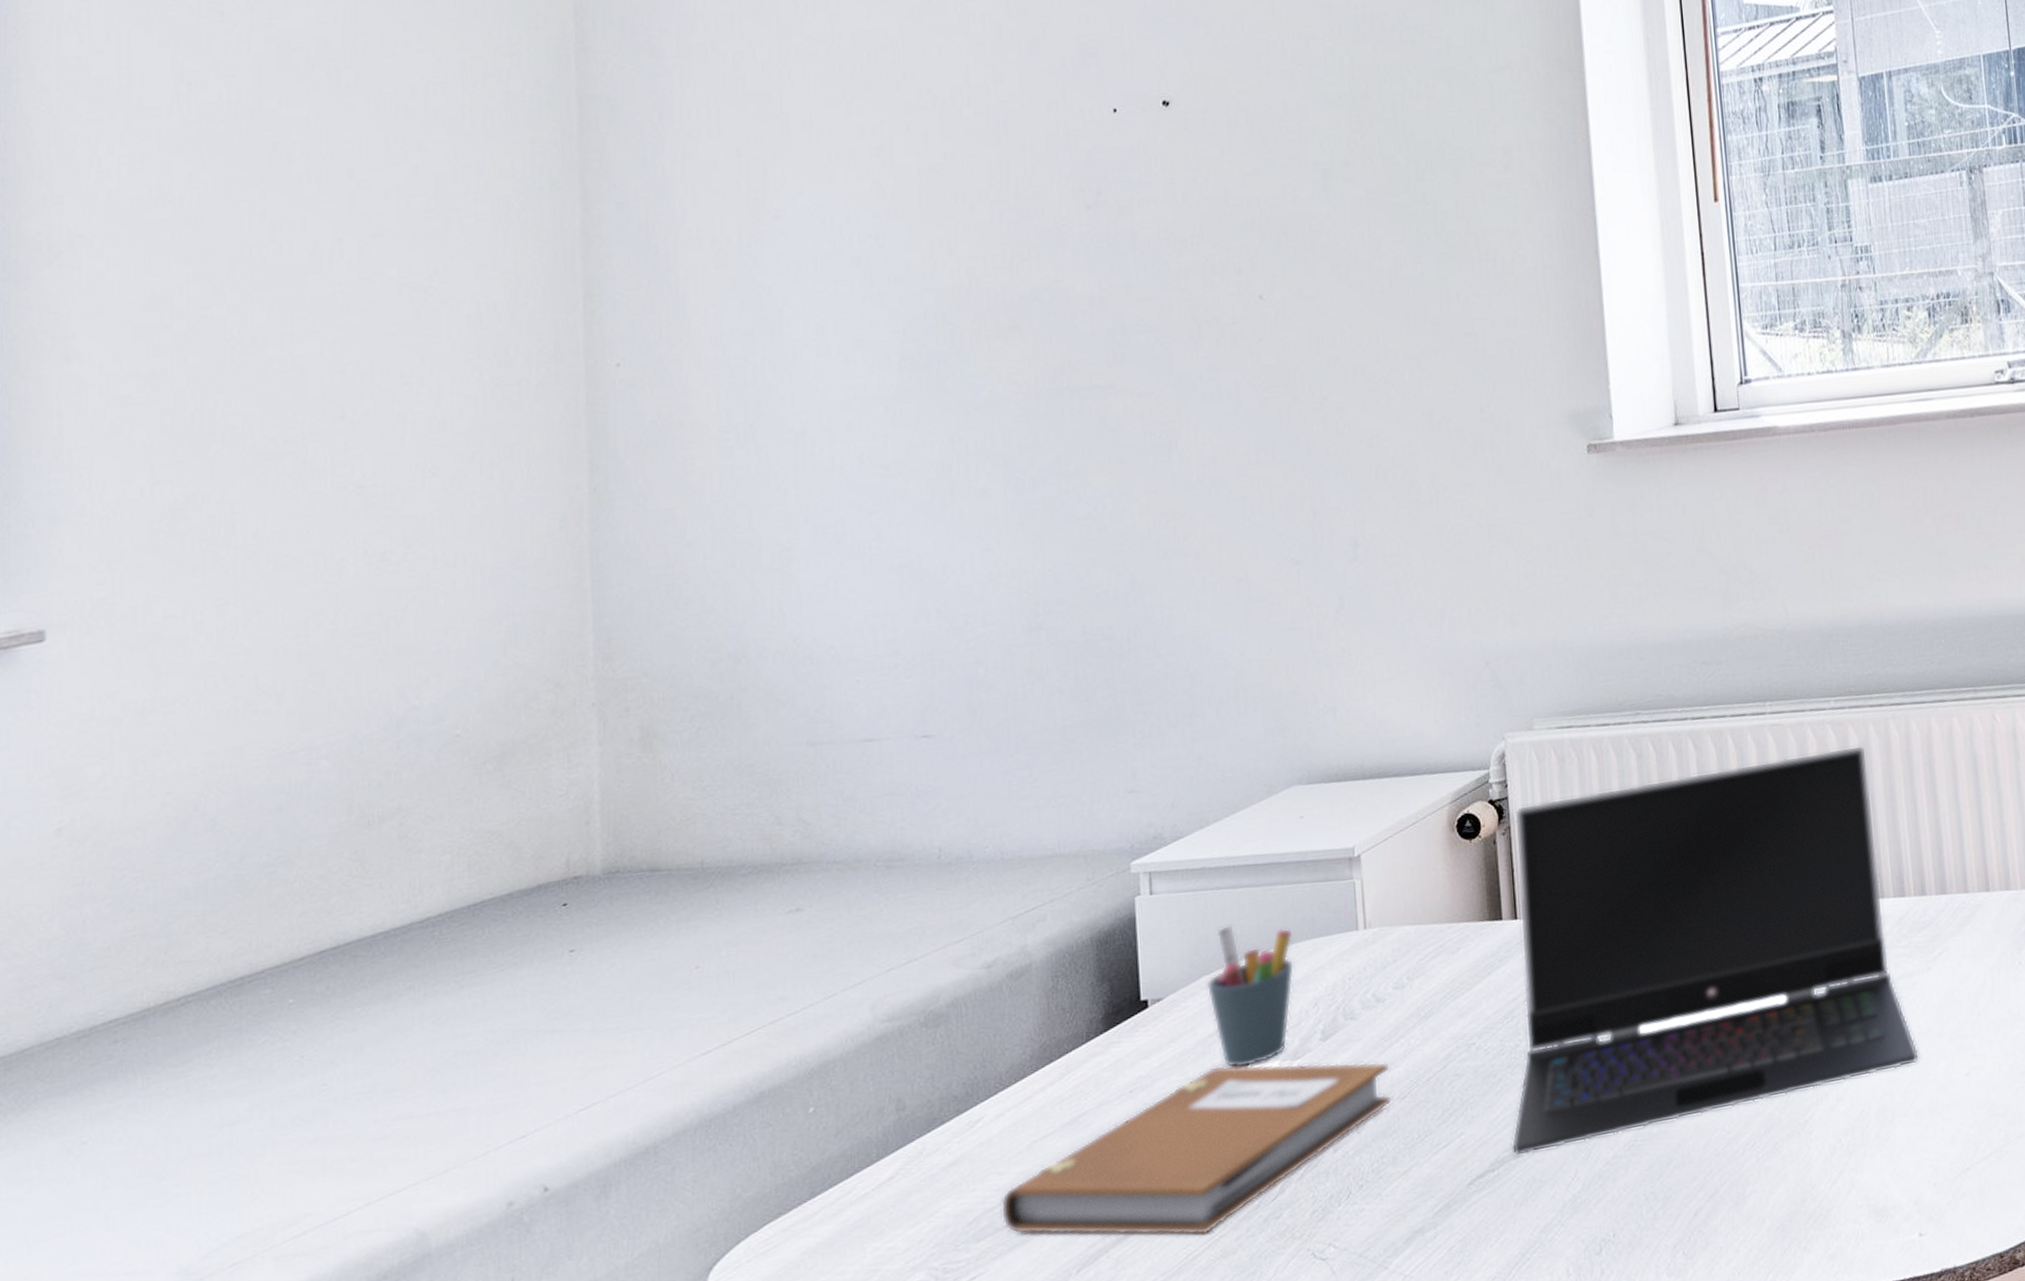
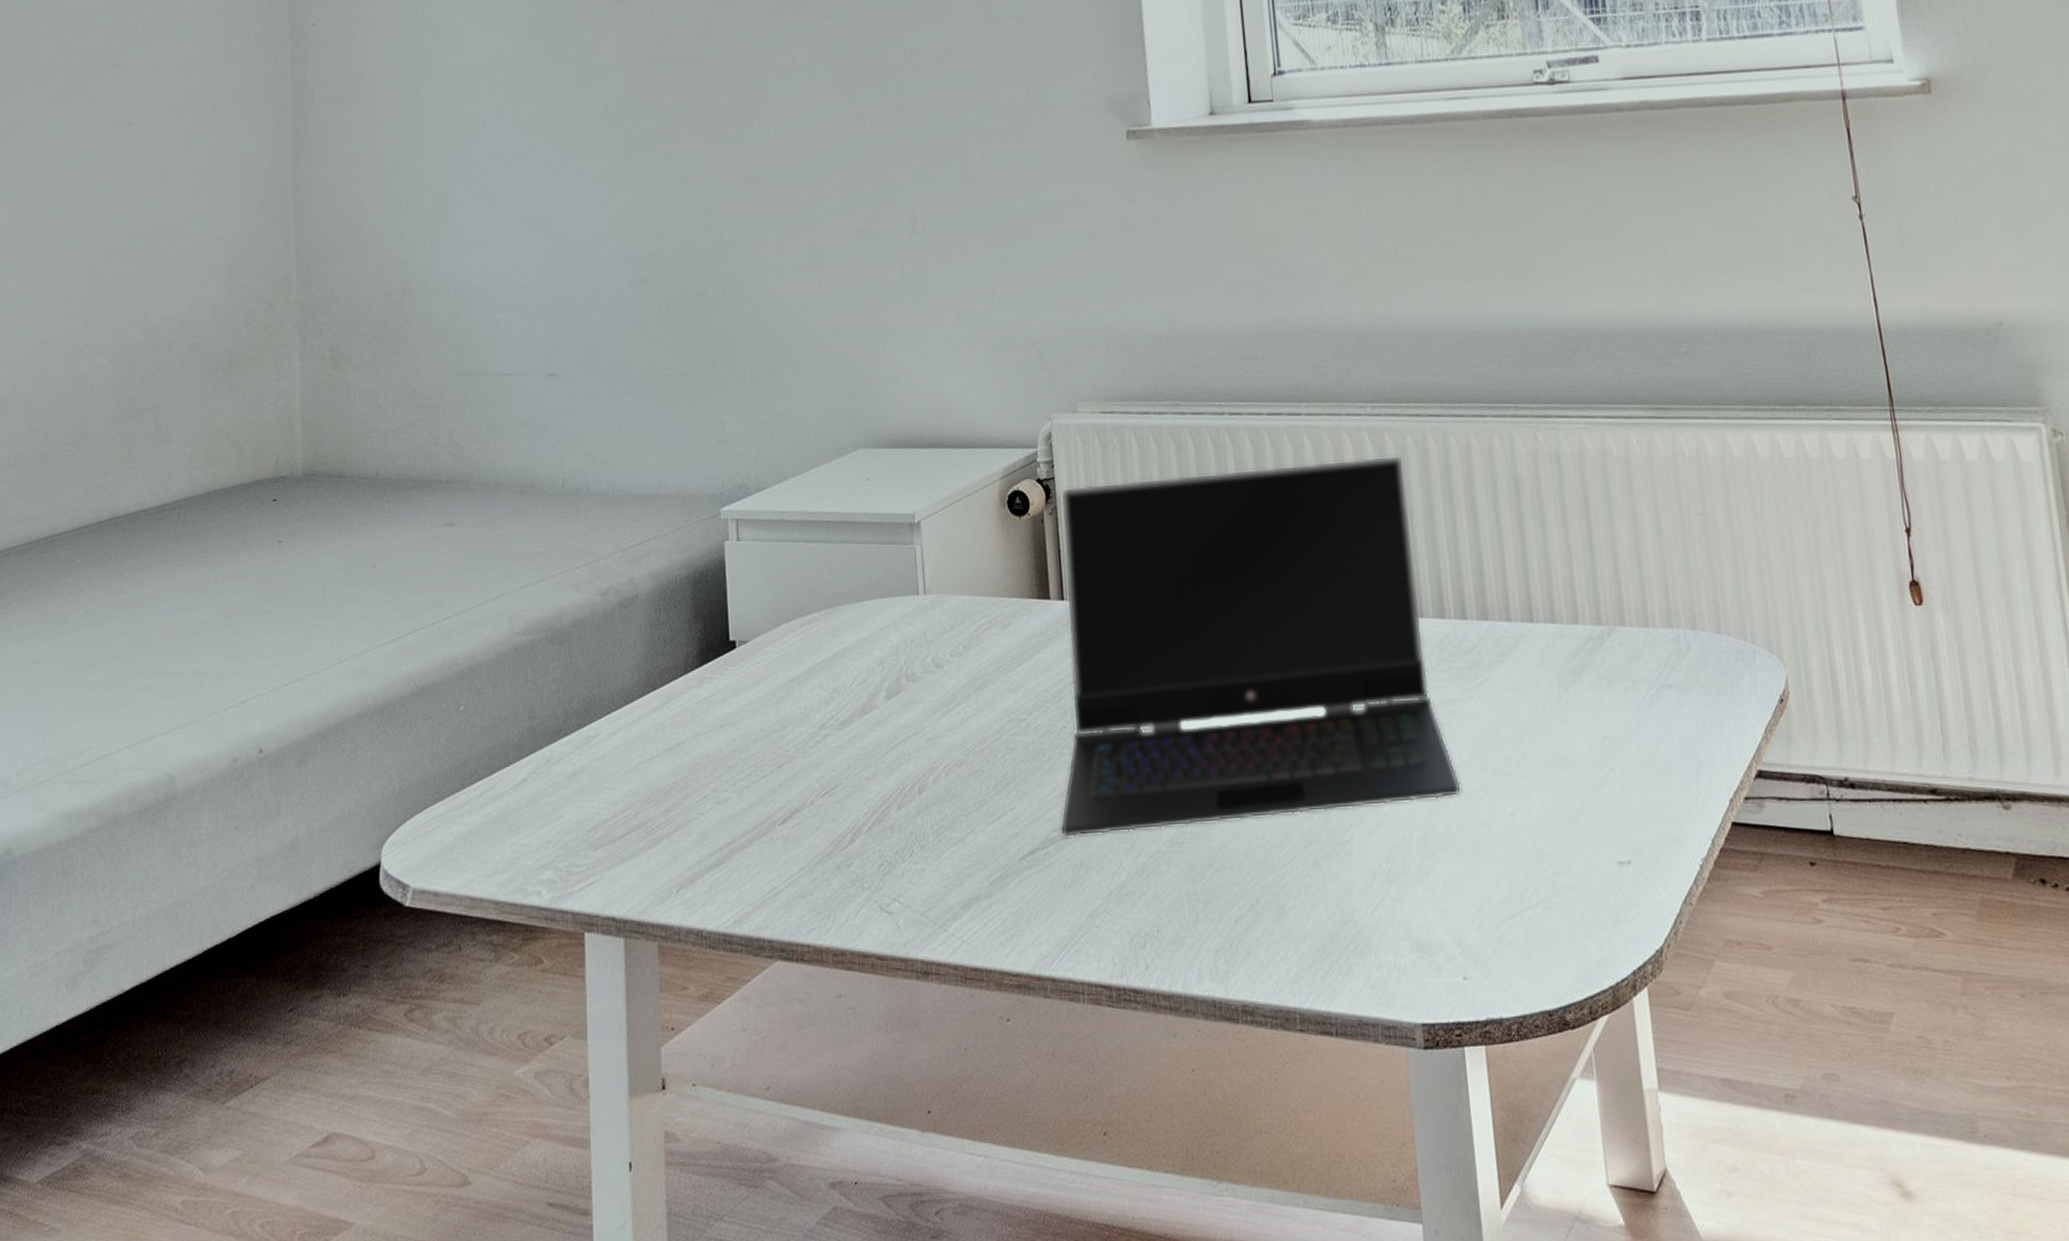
notebook: present [1000,1061,1391,1236] -> none [613,711,949,873]
pen holder: present [1206,924,1295,1067] -> none [785,576,863,714]

